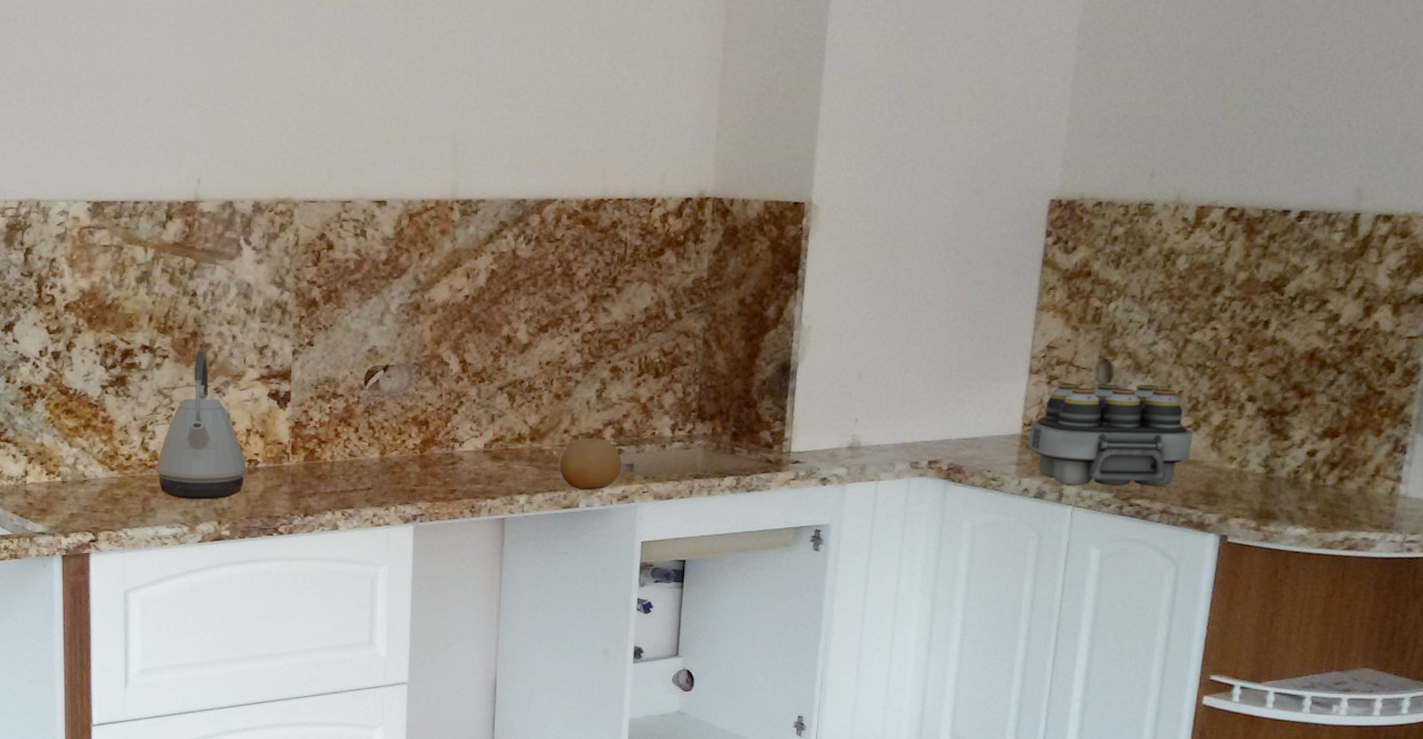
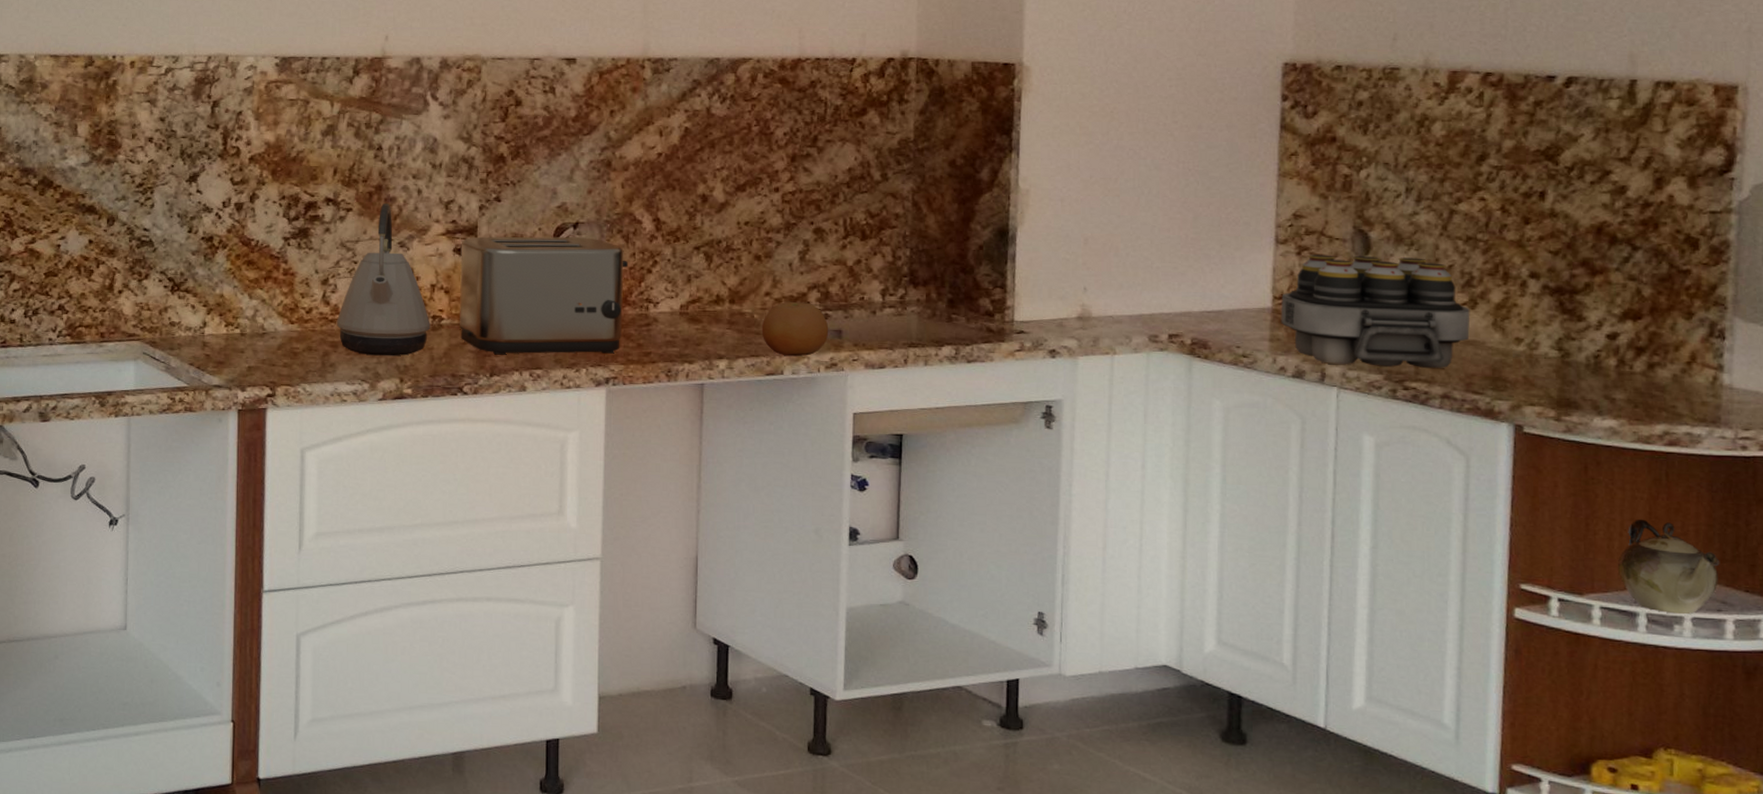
toaster: none [275,380,436,496] -> present [460,236,629,355]
teapot: none [1292,615,1377,696] -> present [1617,519,1720,615]

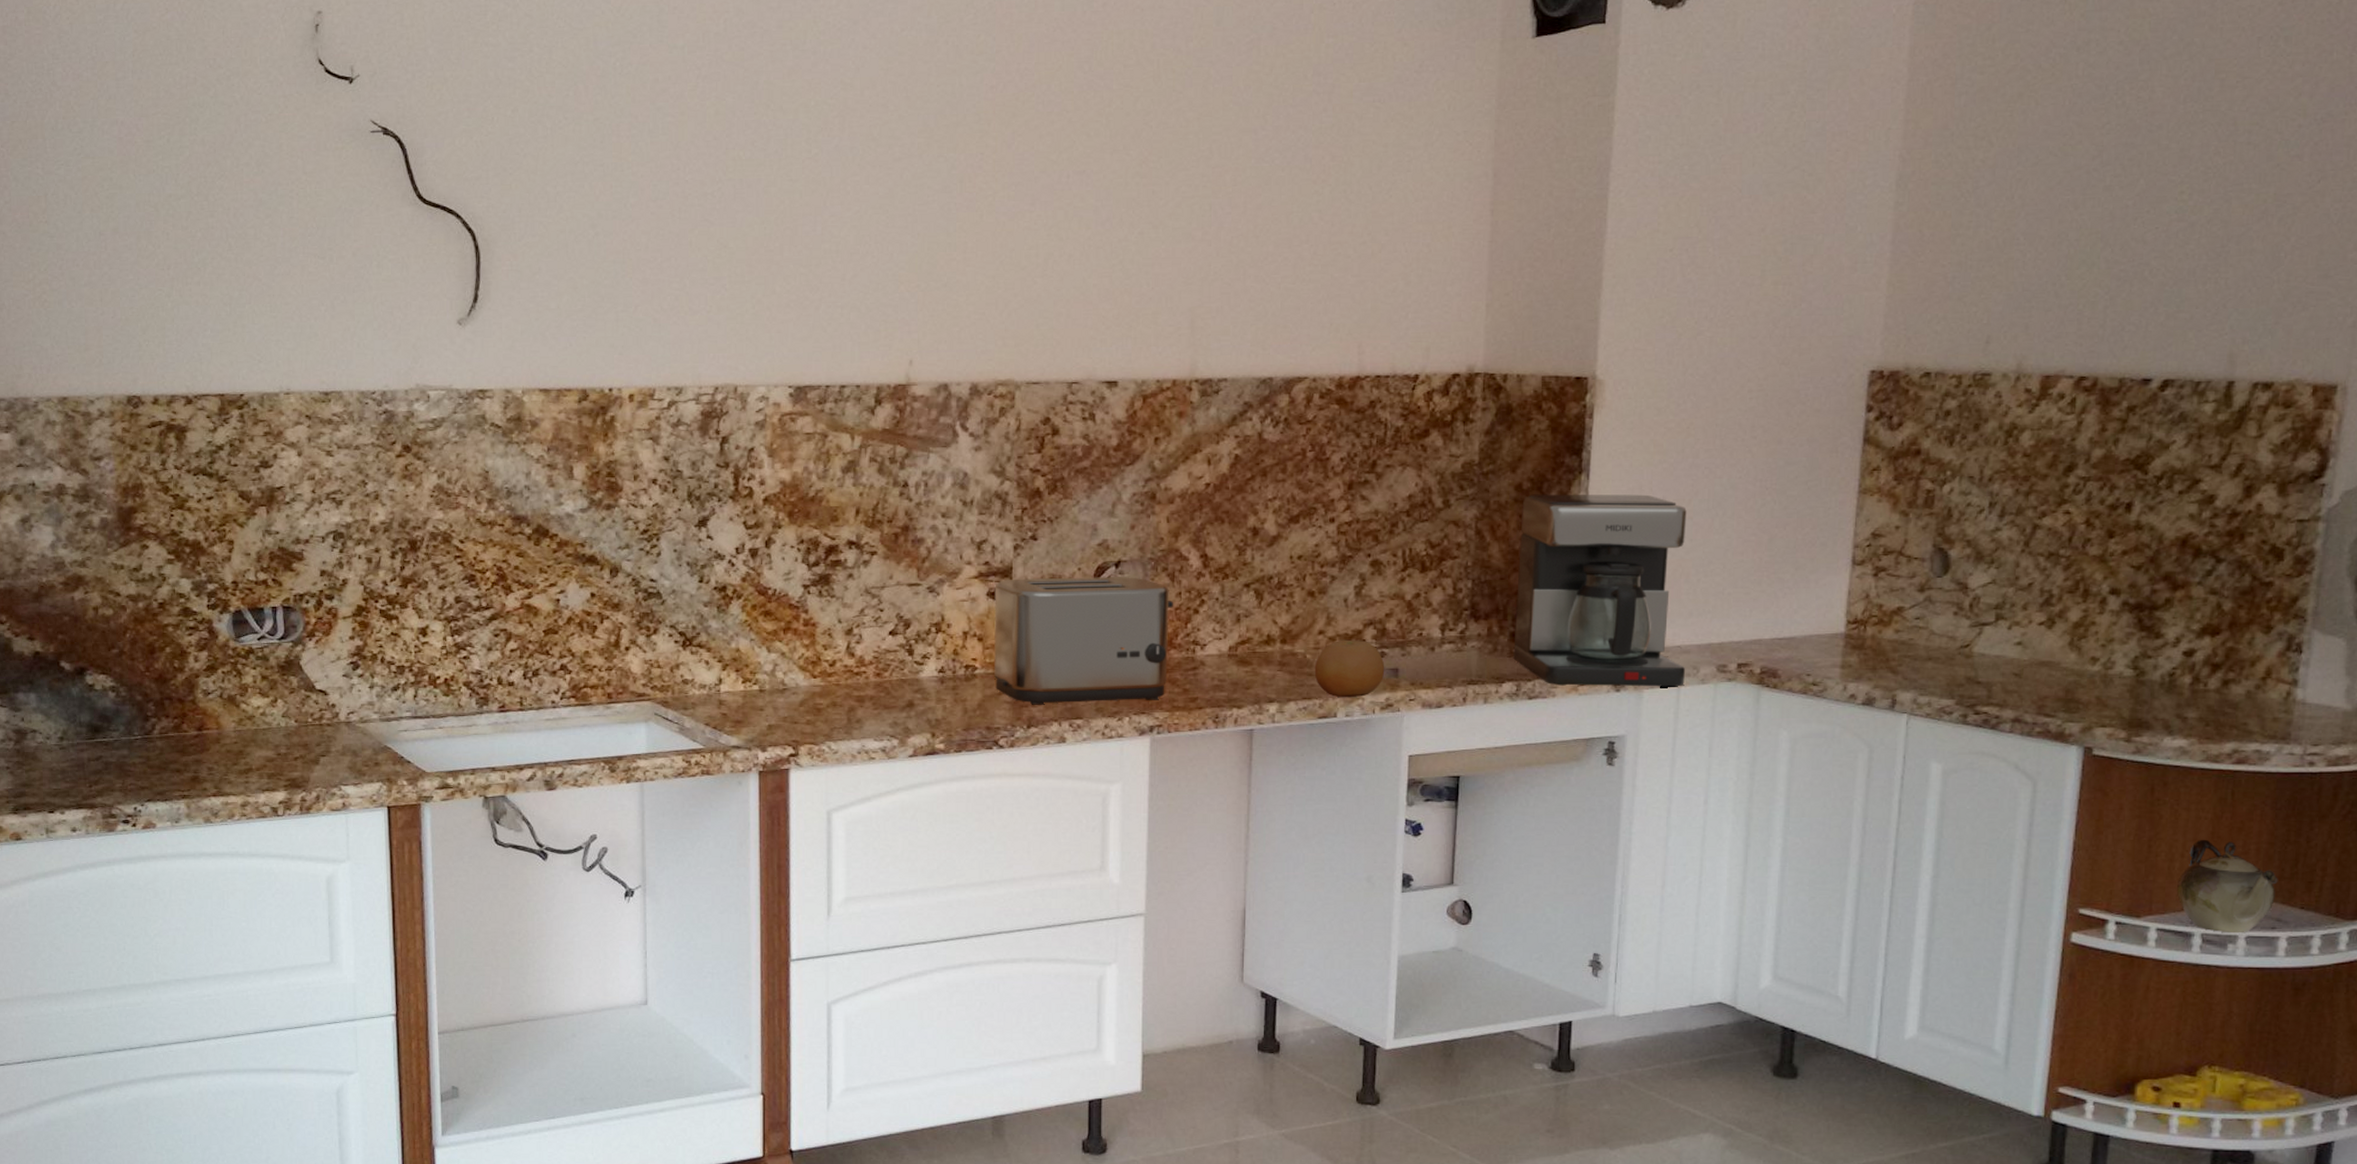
kettle: present [336,204,431,356] -> none [862,545,963,710]
coffee maker: none [951,170,1118,355] -> present [1513,494,1687,687]
spice rack: present [1281,254,1470,369] -> none [1853,575,2047,692]

